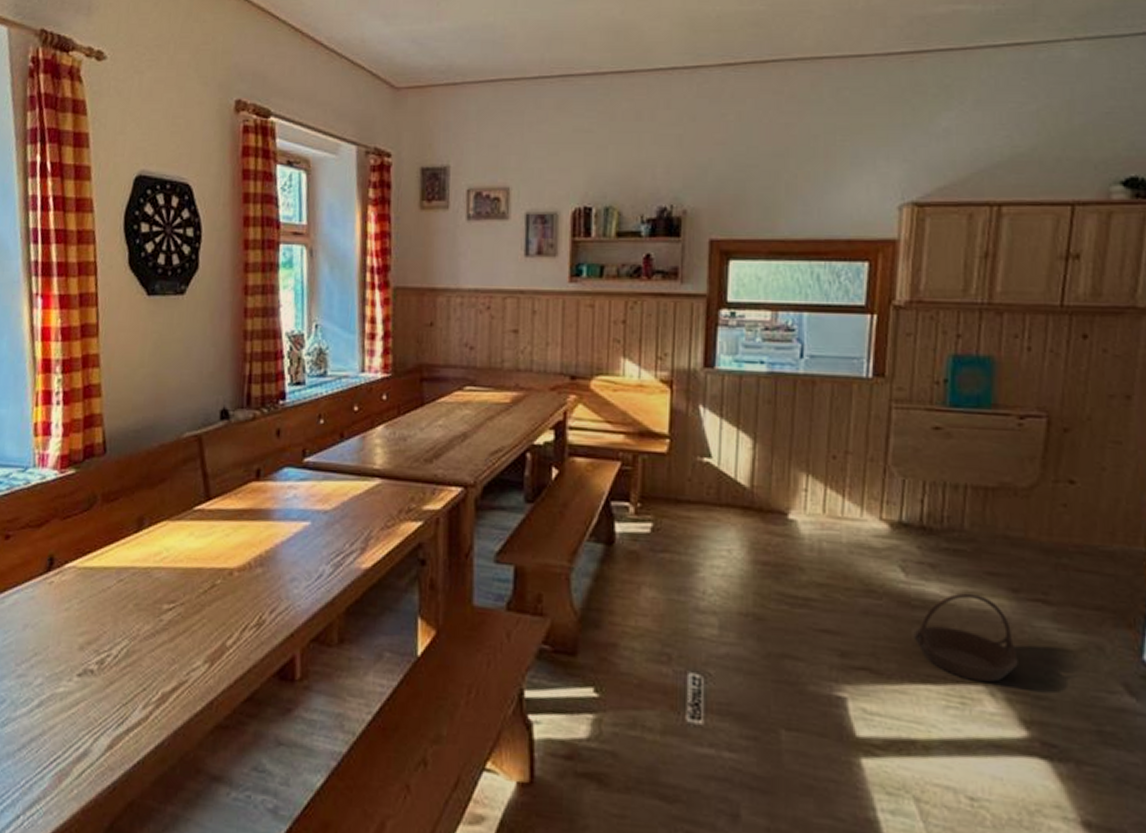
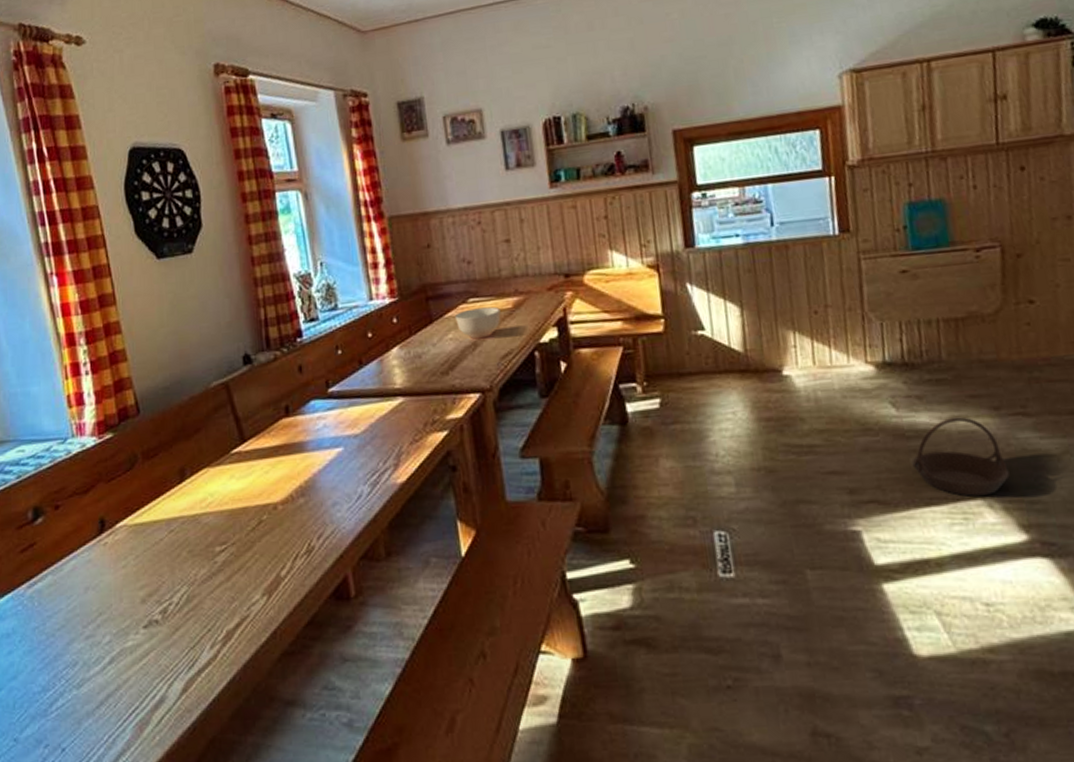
bowl: none [447,397,497,431] -> present [454,306,501,339]

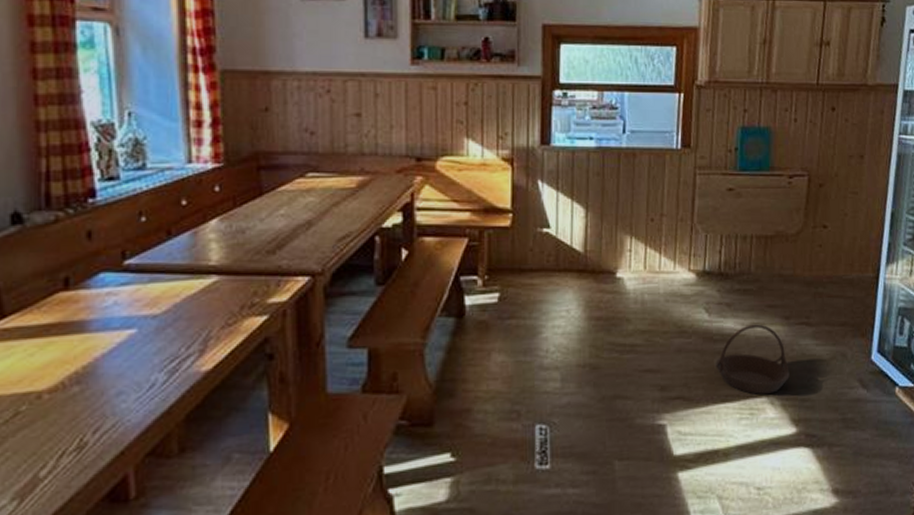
bowl: present [454,306,501,339] -> none [289,184,342,218]

